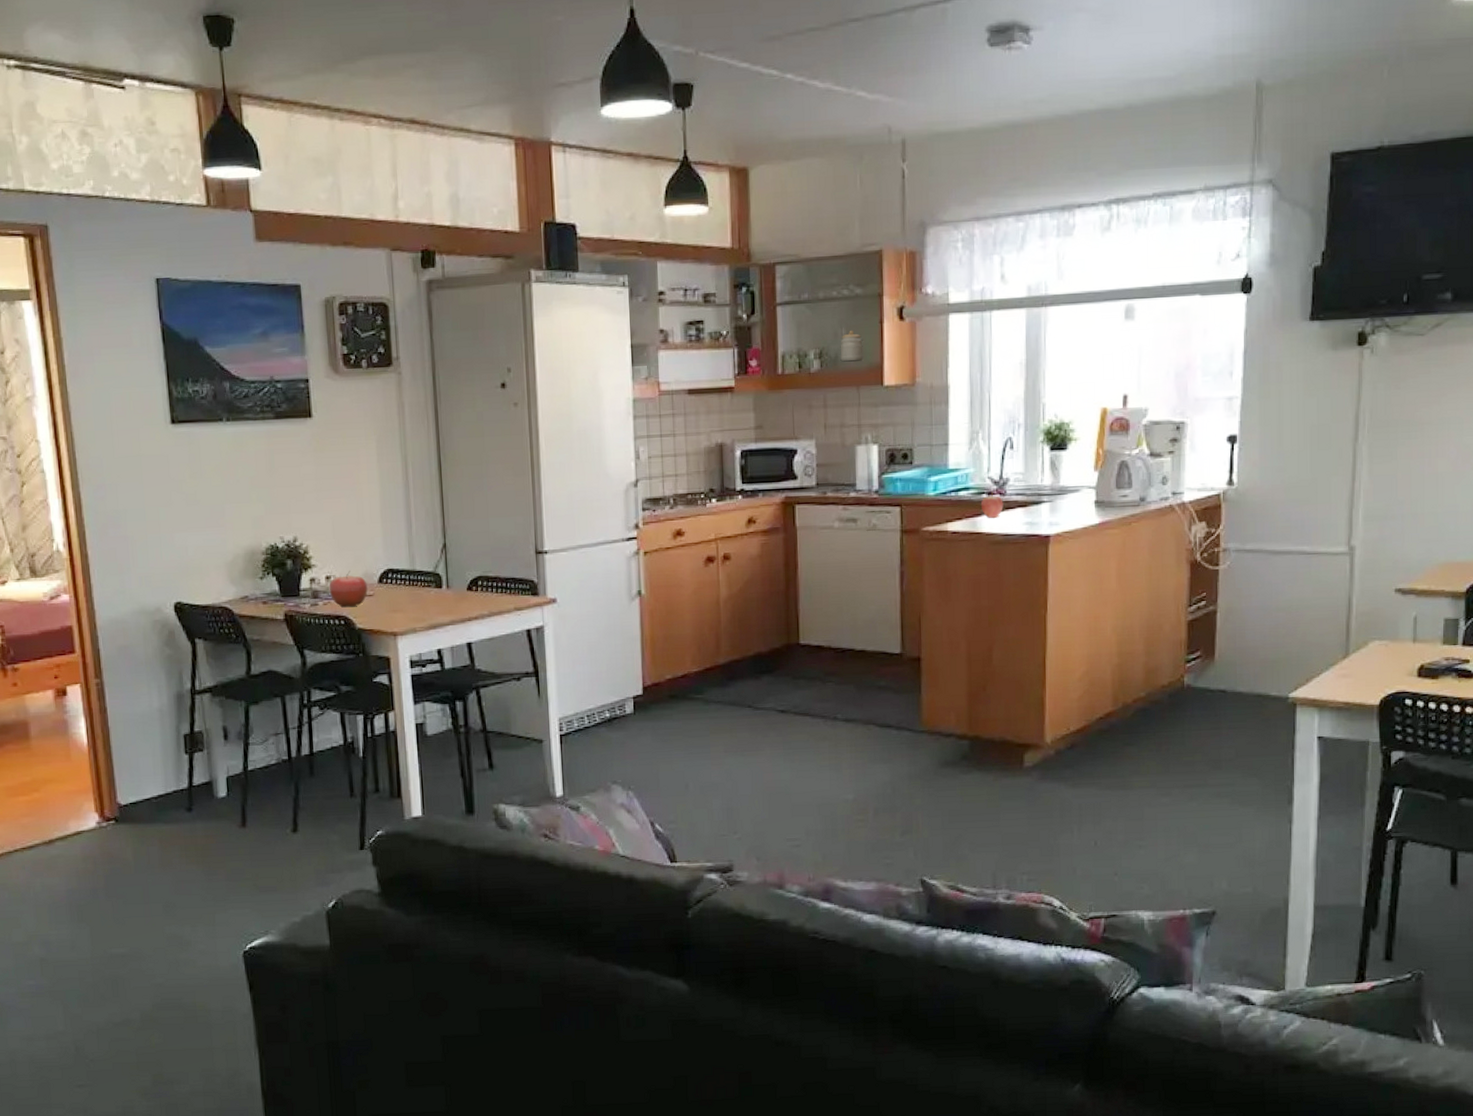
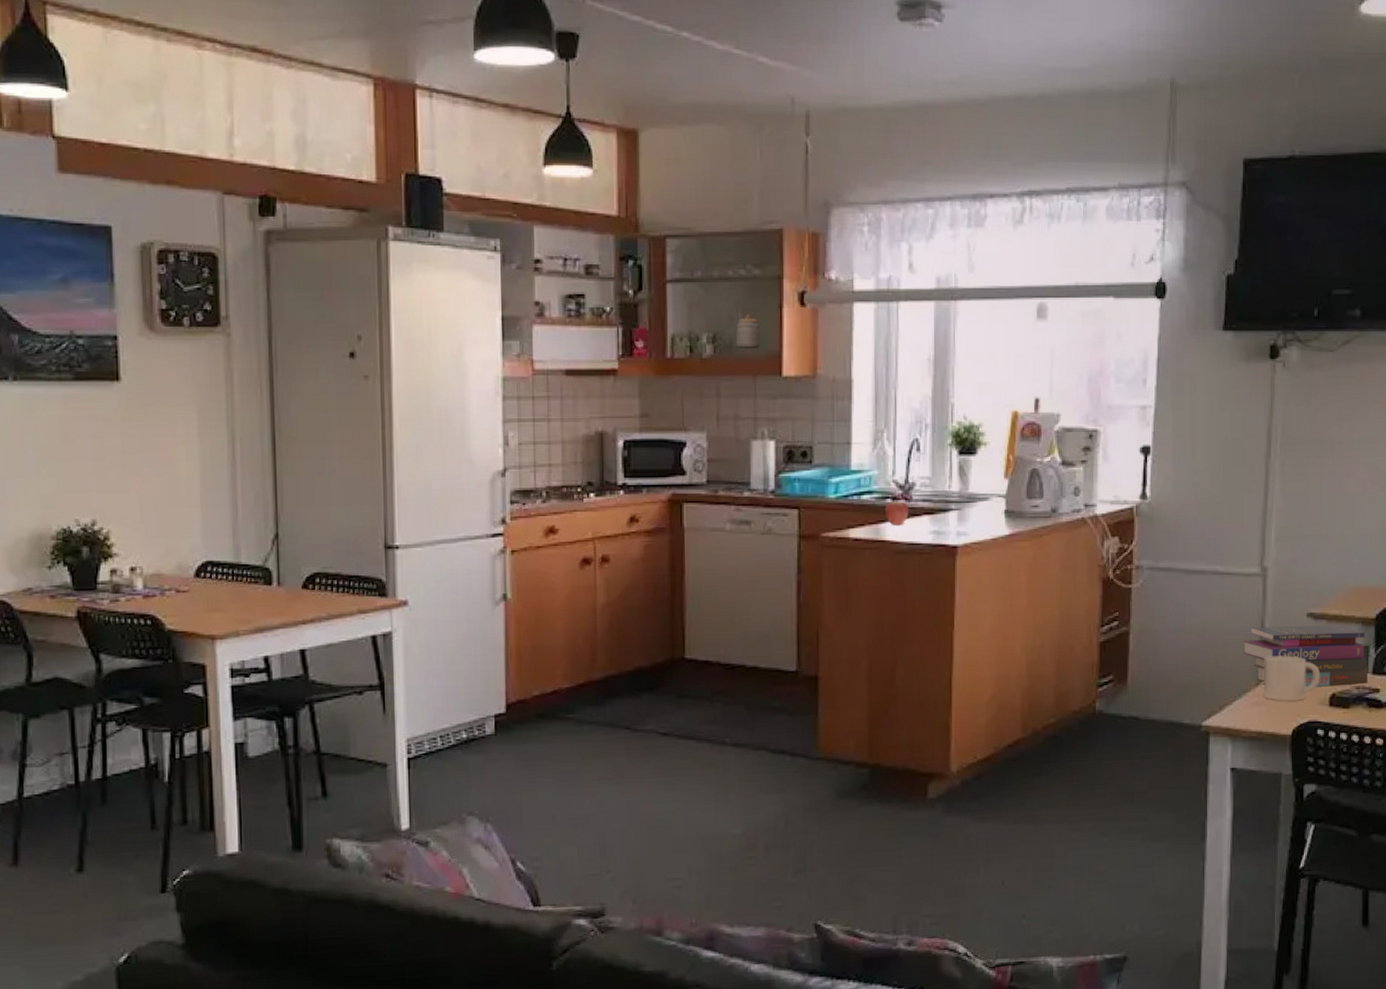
fruit: present [329,571,368,607] -> none [133,562,181,605]
books: none [1330,599,1458,659] -> present [1243,625,1368,687]
mug: none [1350,629,1408,673] -> present [1263,655,1319,701]

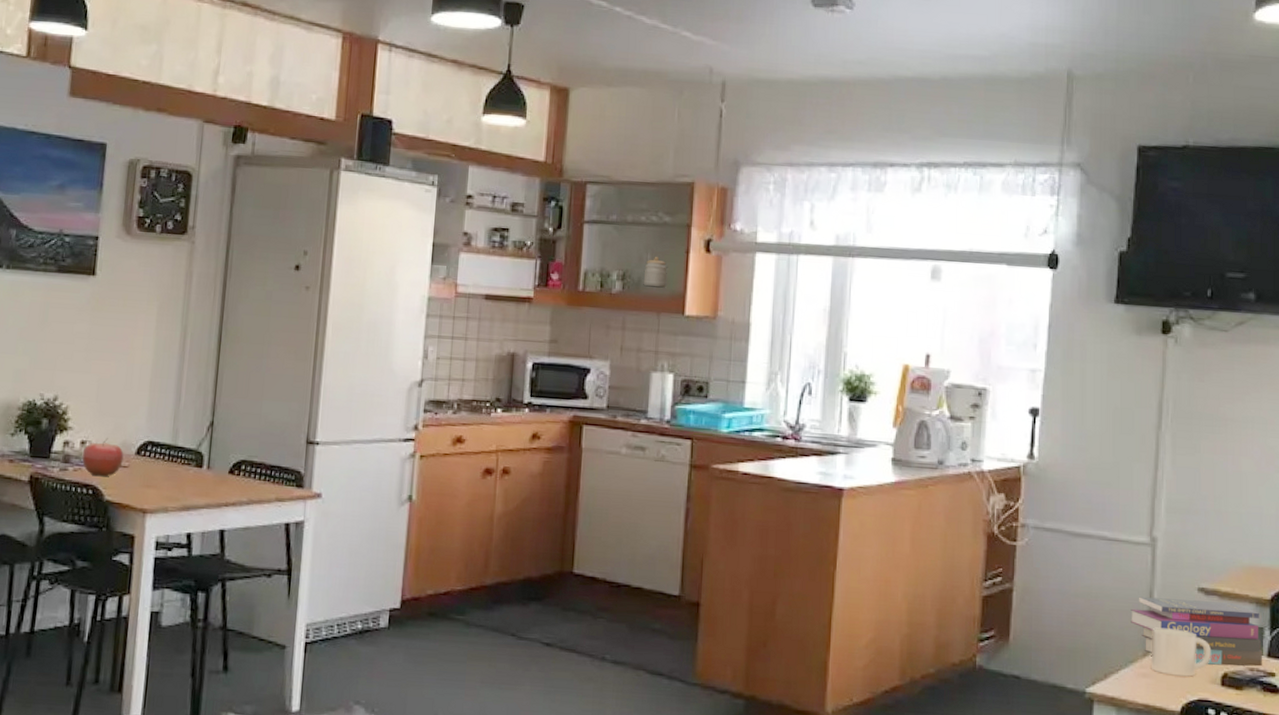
fruit: none [133,562,181,605] -> present [81,438,124,477]
fruit: present [884,496,909,526] -> none [774,436,798,465]

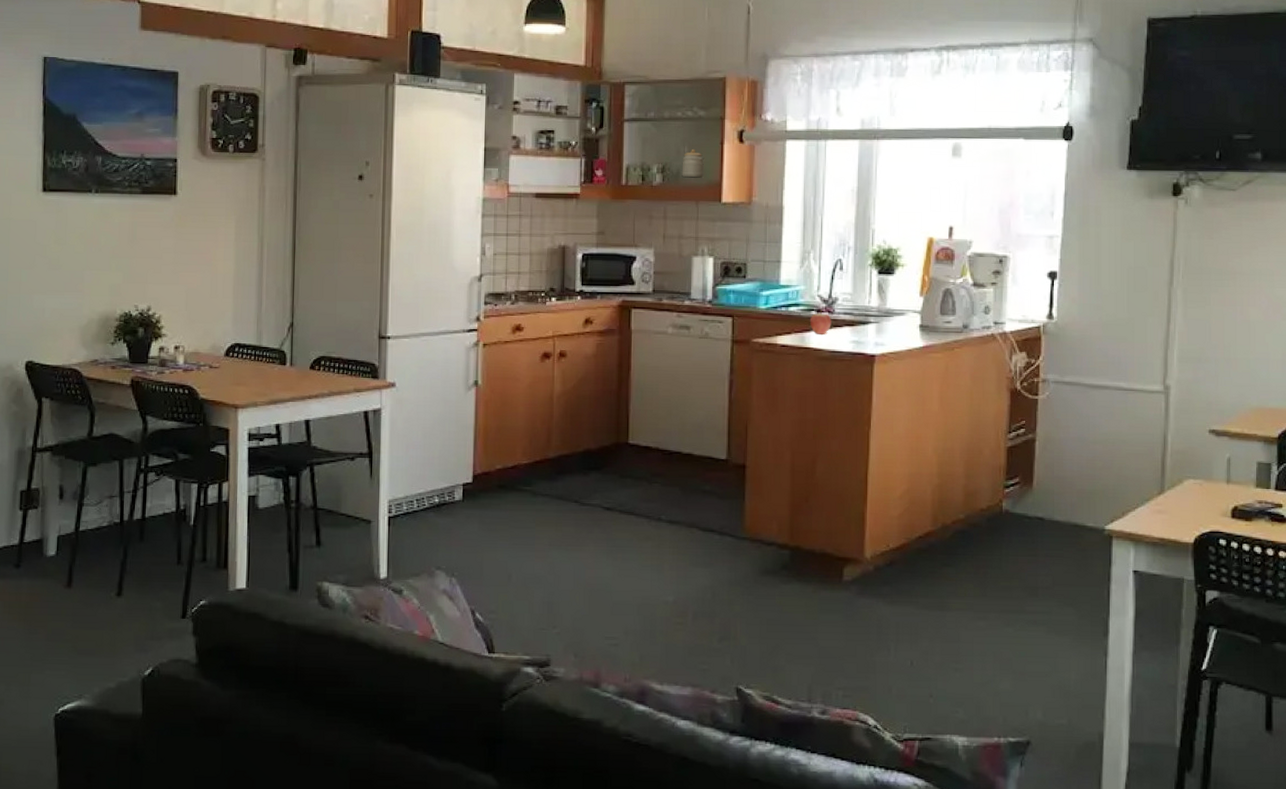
fruit: present [81,438,124,477] -> none [176,342,214,378]
fruit: none [774,436,798,465] -> present [809,309,832,335]
books: present [1131,597,1263,667] -> none [1146,440,1271,500]
mug: present [1151,627,1211,677] -> none [1165,468,1222,511]

